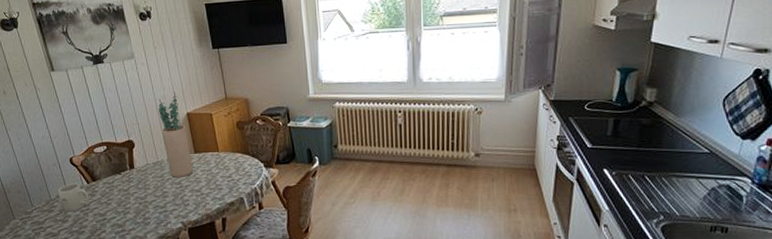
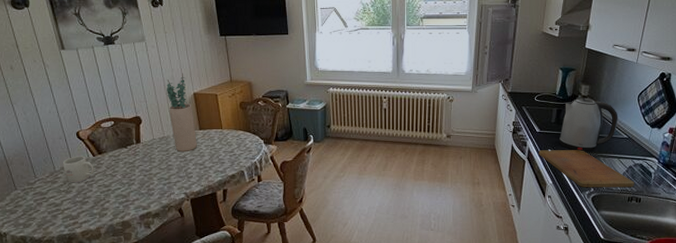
cutting board: none [590,168,719,215] -> present [538,150,634,188]
kettle: none [618,103,696,171] -> present [559,97,618,152]

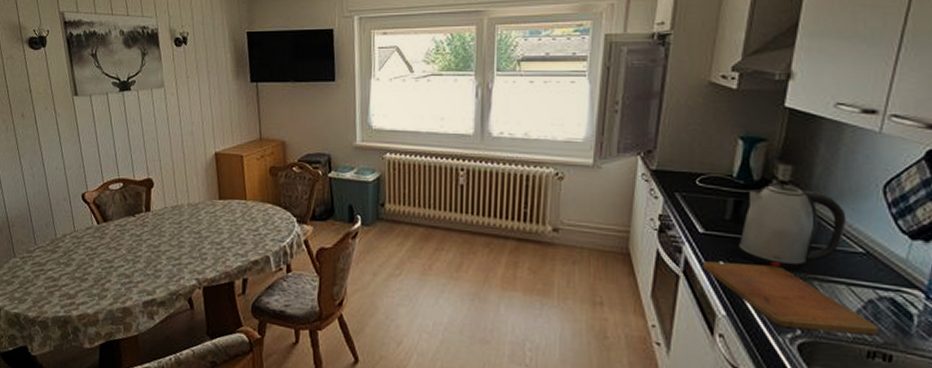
mug: present [63,156,94,183] -> none [65,222,98,255]
vase: present [167,73,197,153] -> none [184,127,216,227]

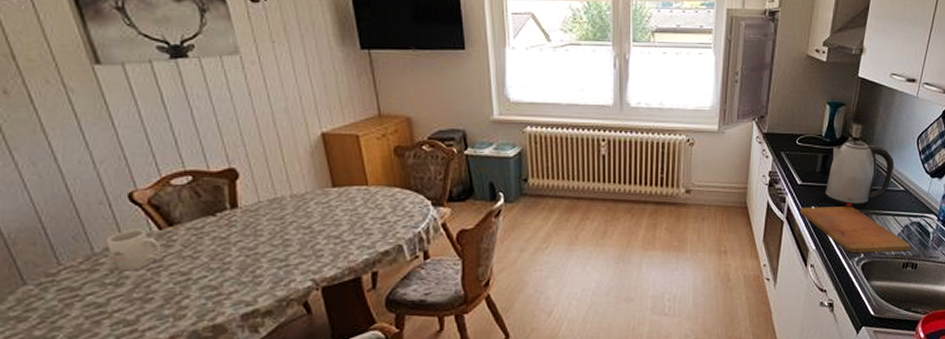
mug: none [65,222,98,255] -> present [107,229,162,272]

